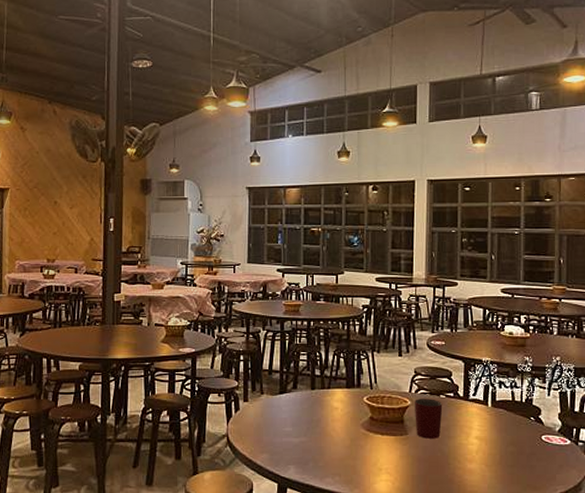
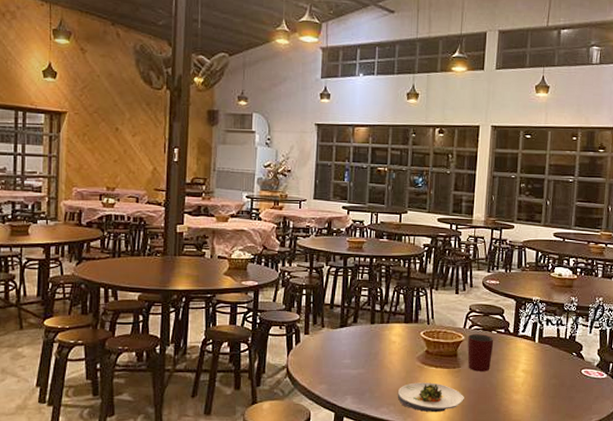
salad plate: none [342,451,414,483] -> present [397,382,464,413]

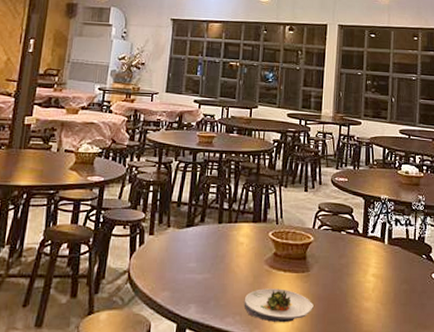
mug: present [467,334,494,371] -> none [316,235,343,276]

